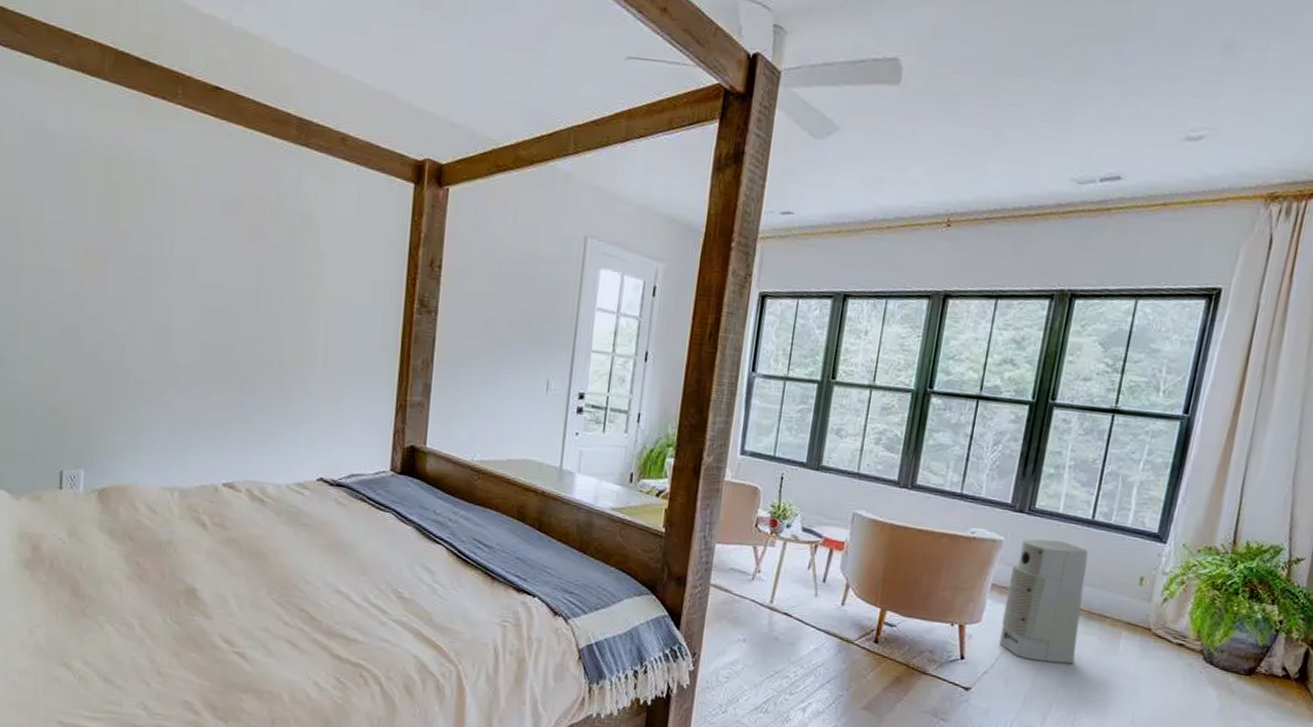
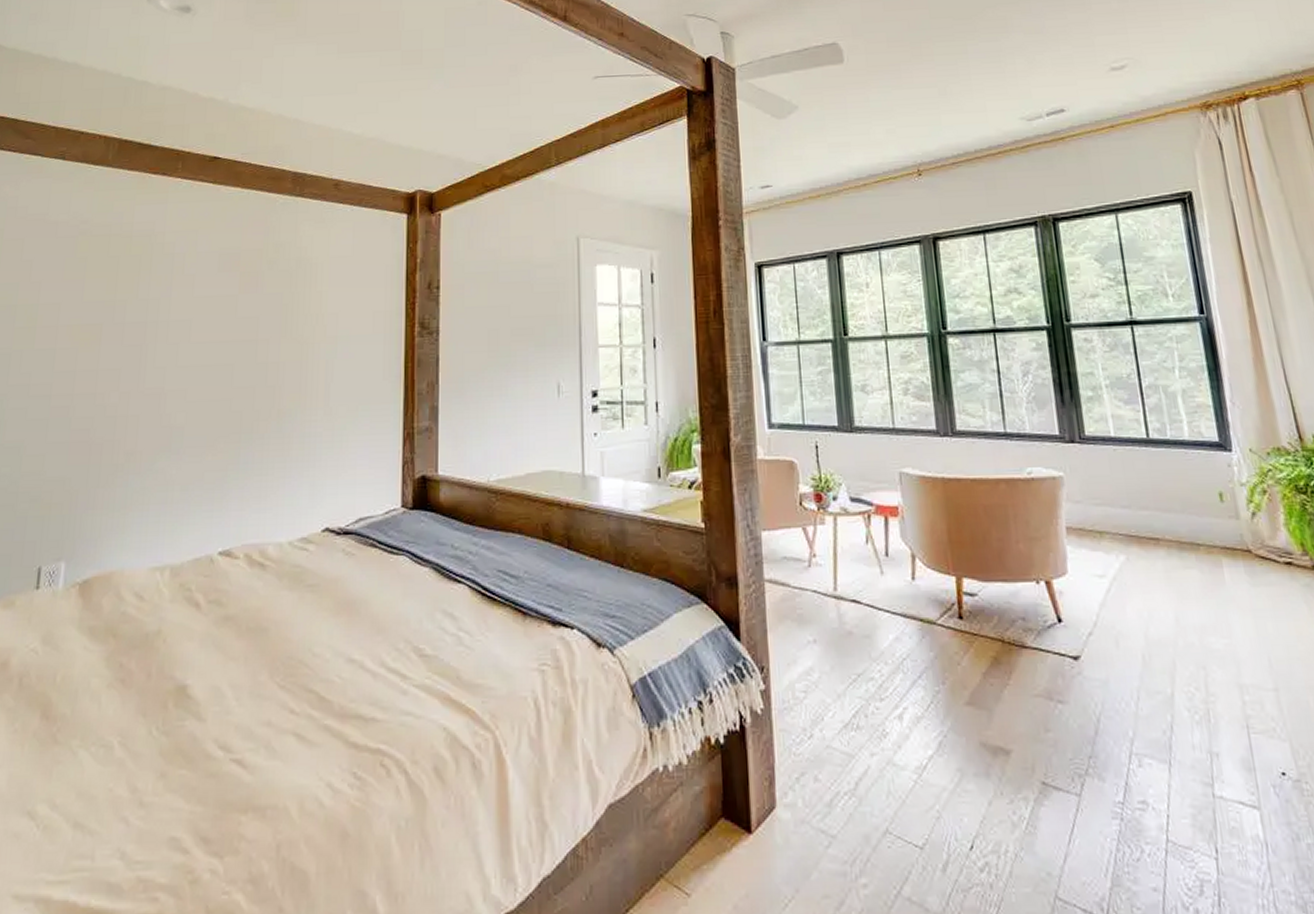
air purifier: present [999,539,1089,664] -> none [1082,466,1183,610]

